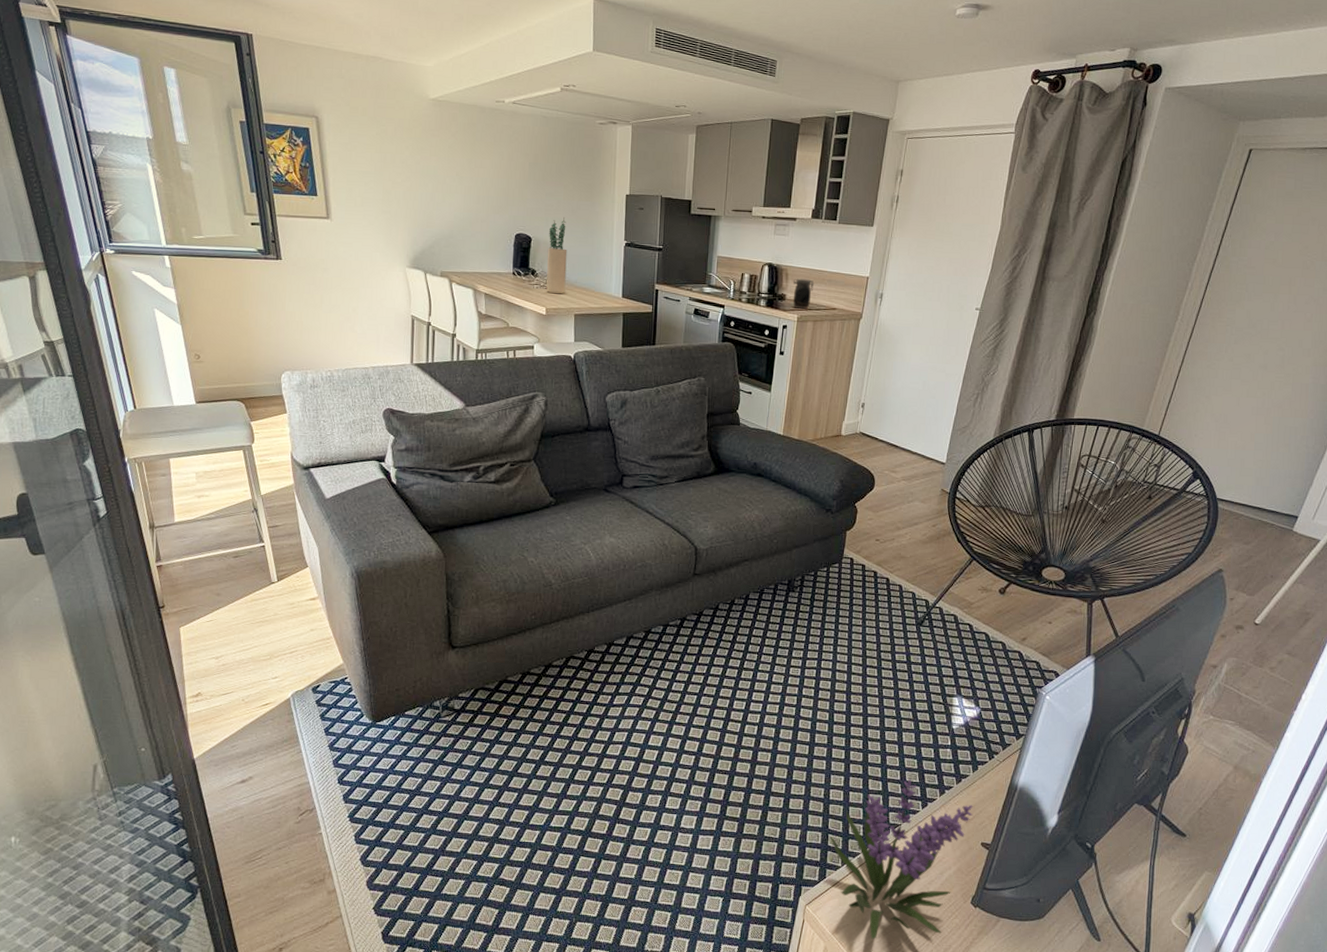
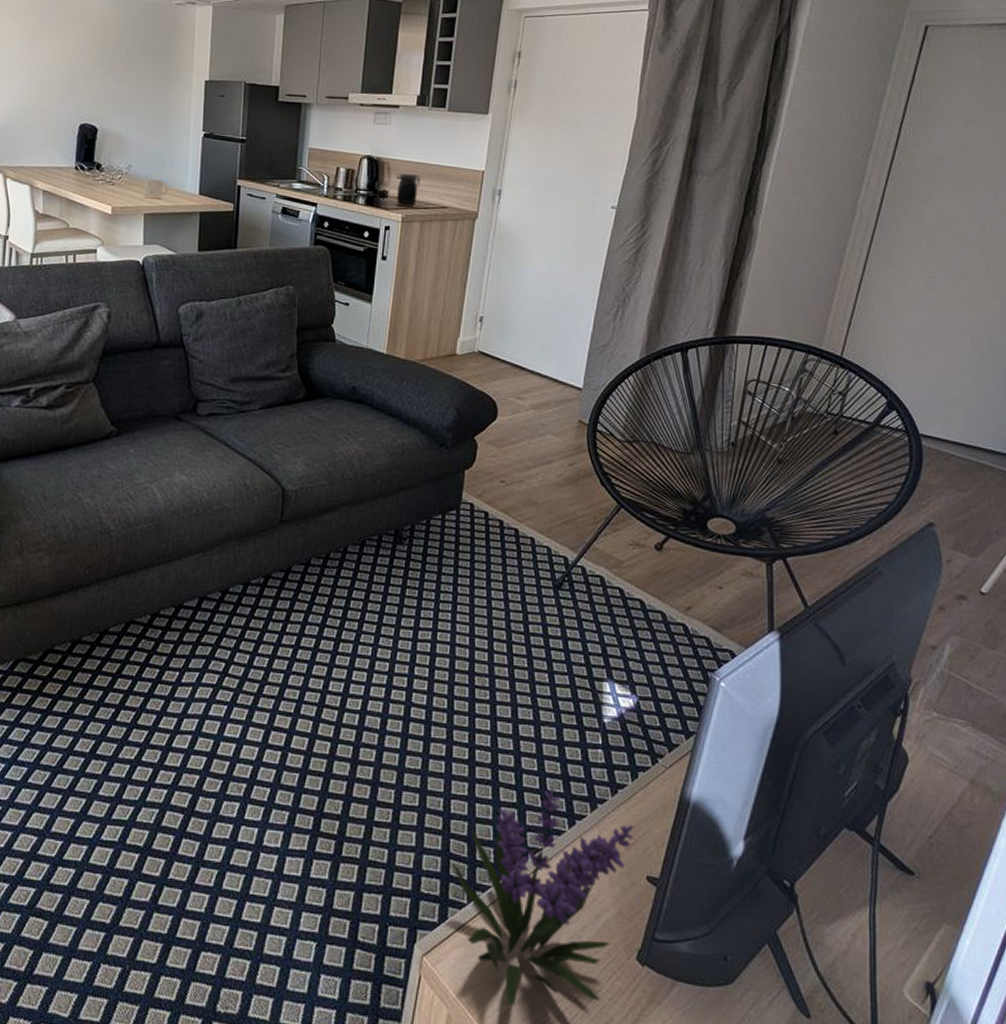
vase: present [546,217,567,294] -> none [113,105,138,191]
mug: none [573,283,596,301] -> present [144,178,169,199]

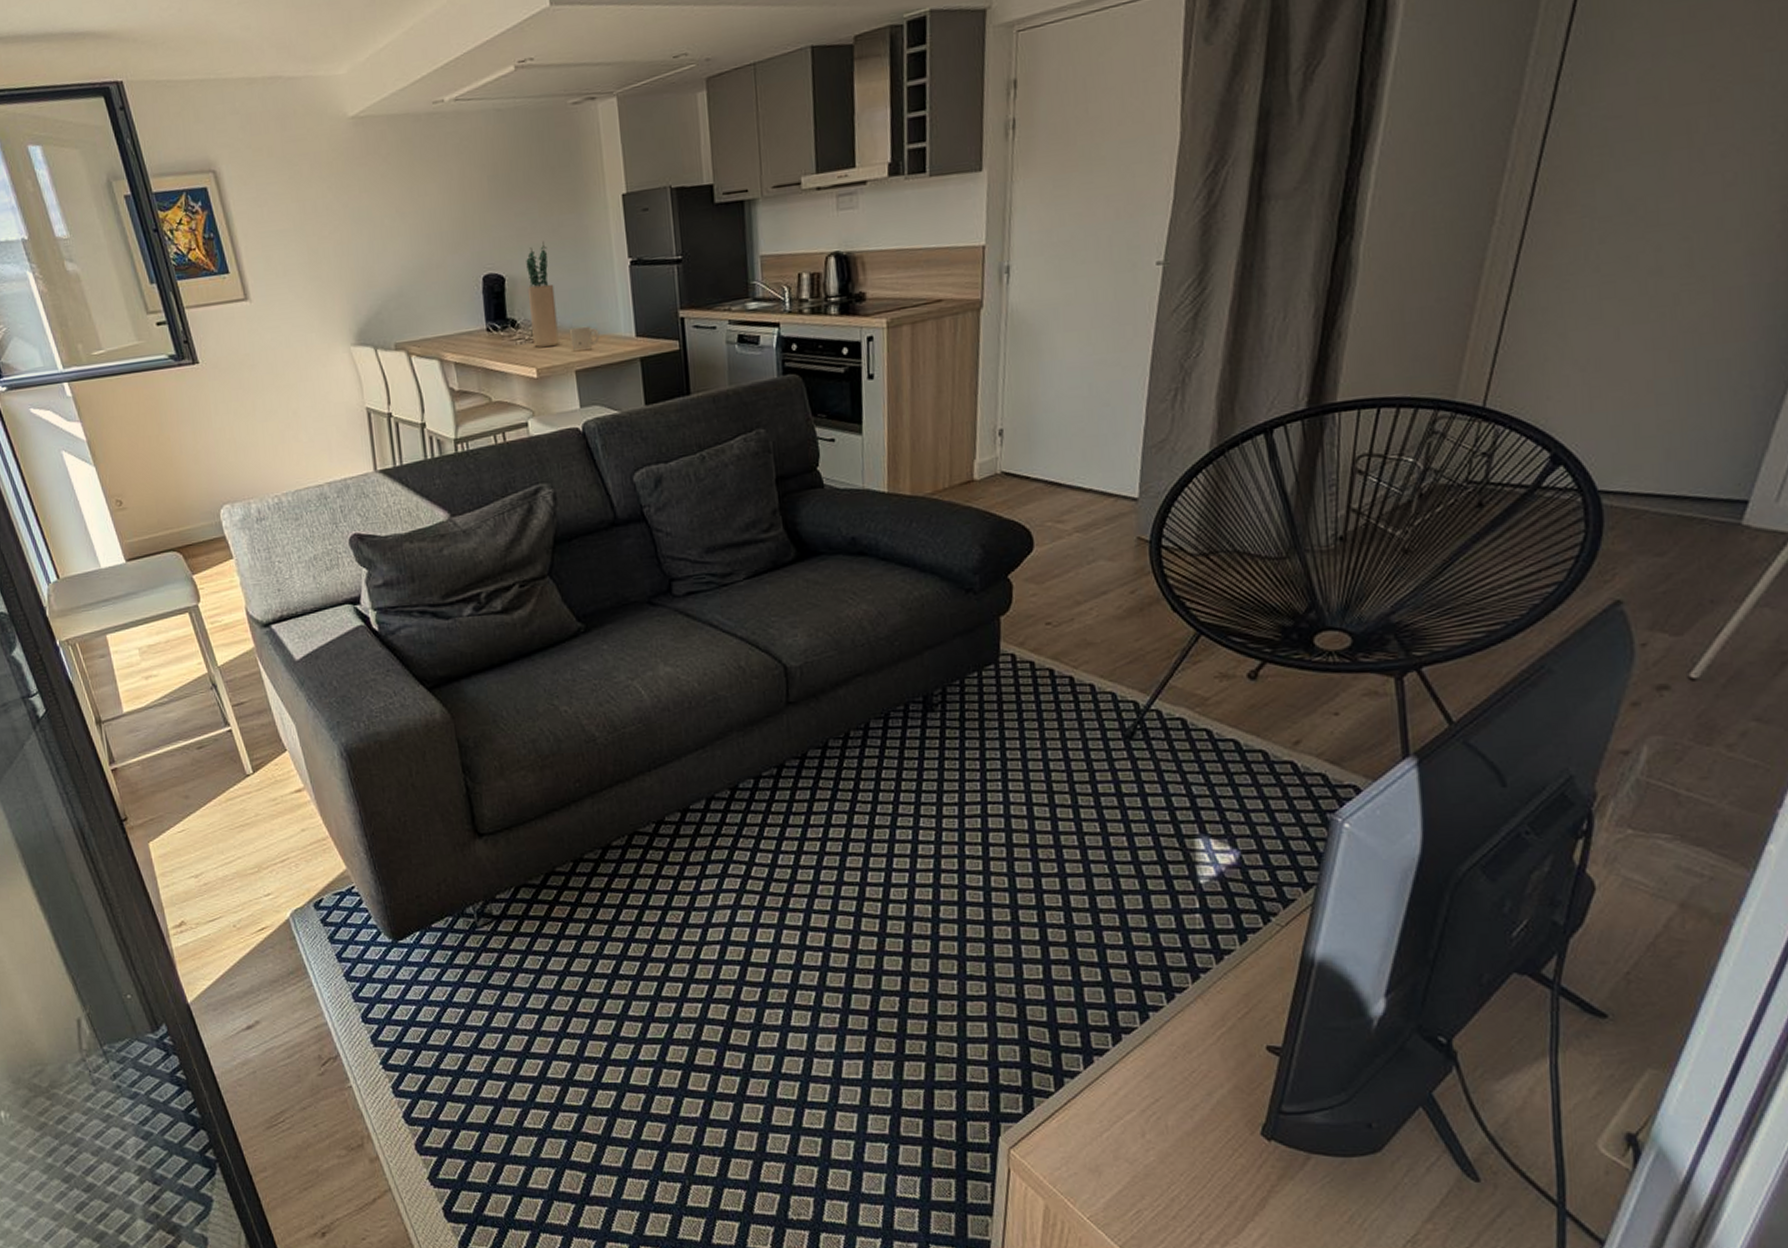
vase: none [113,105,138,191] -> present [526,241,559,348]
jar: present [396,173,421,208] -> none [873,264,906,310]
plant: present [451,787,634,1006] -> none [1032,960,1248,1192]

